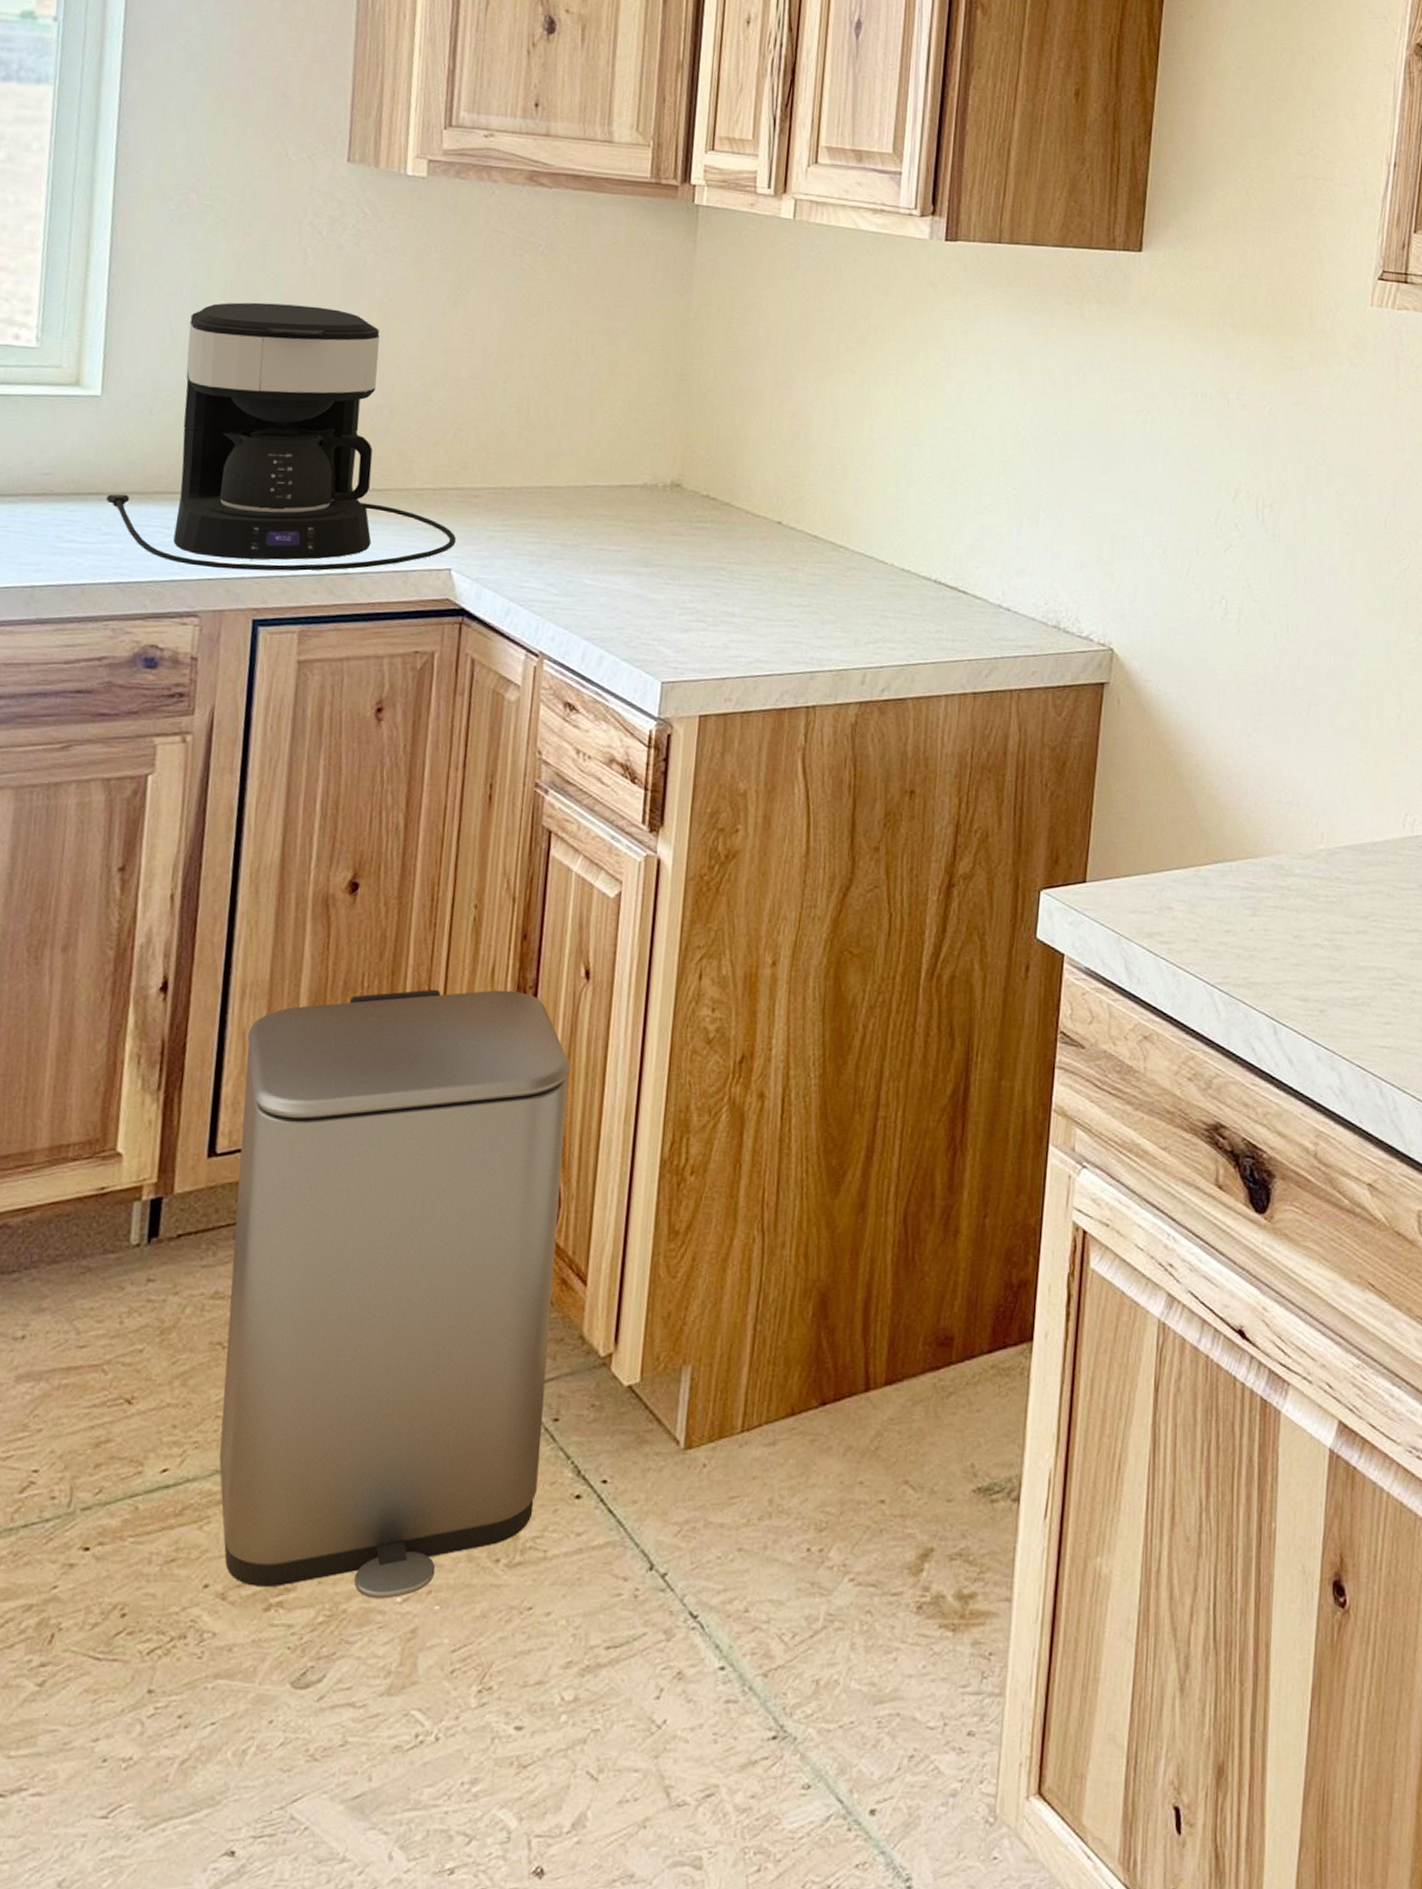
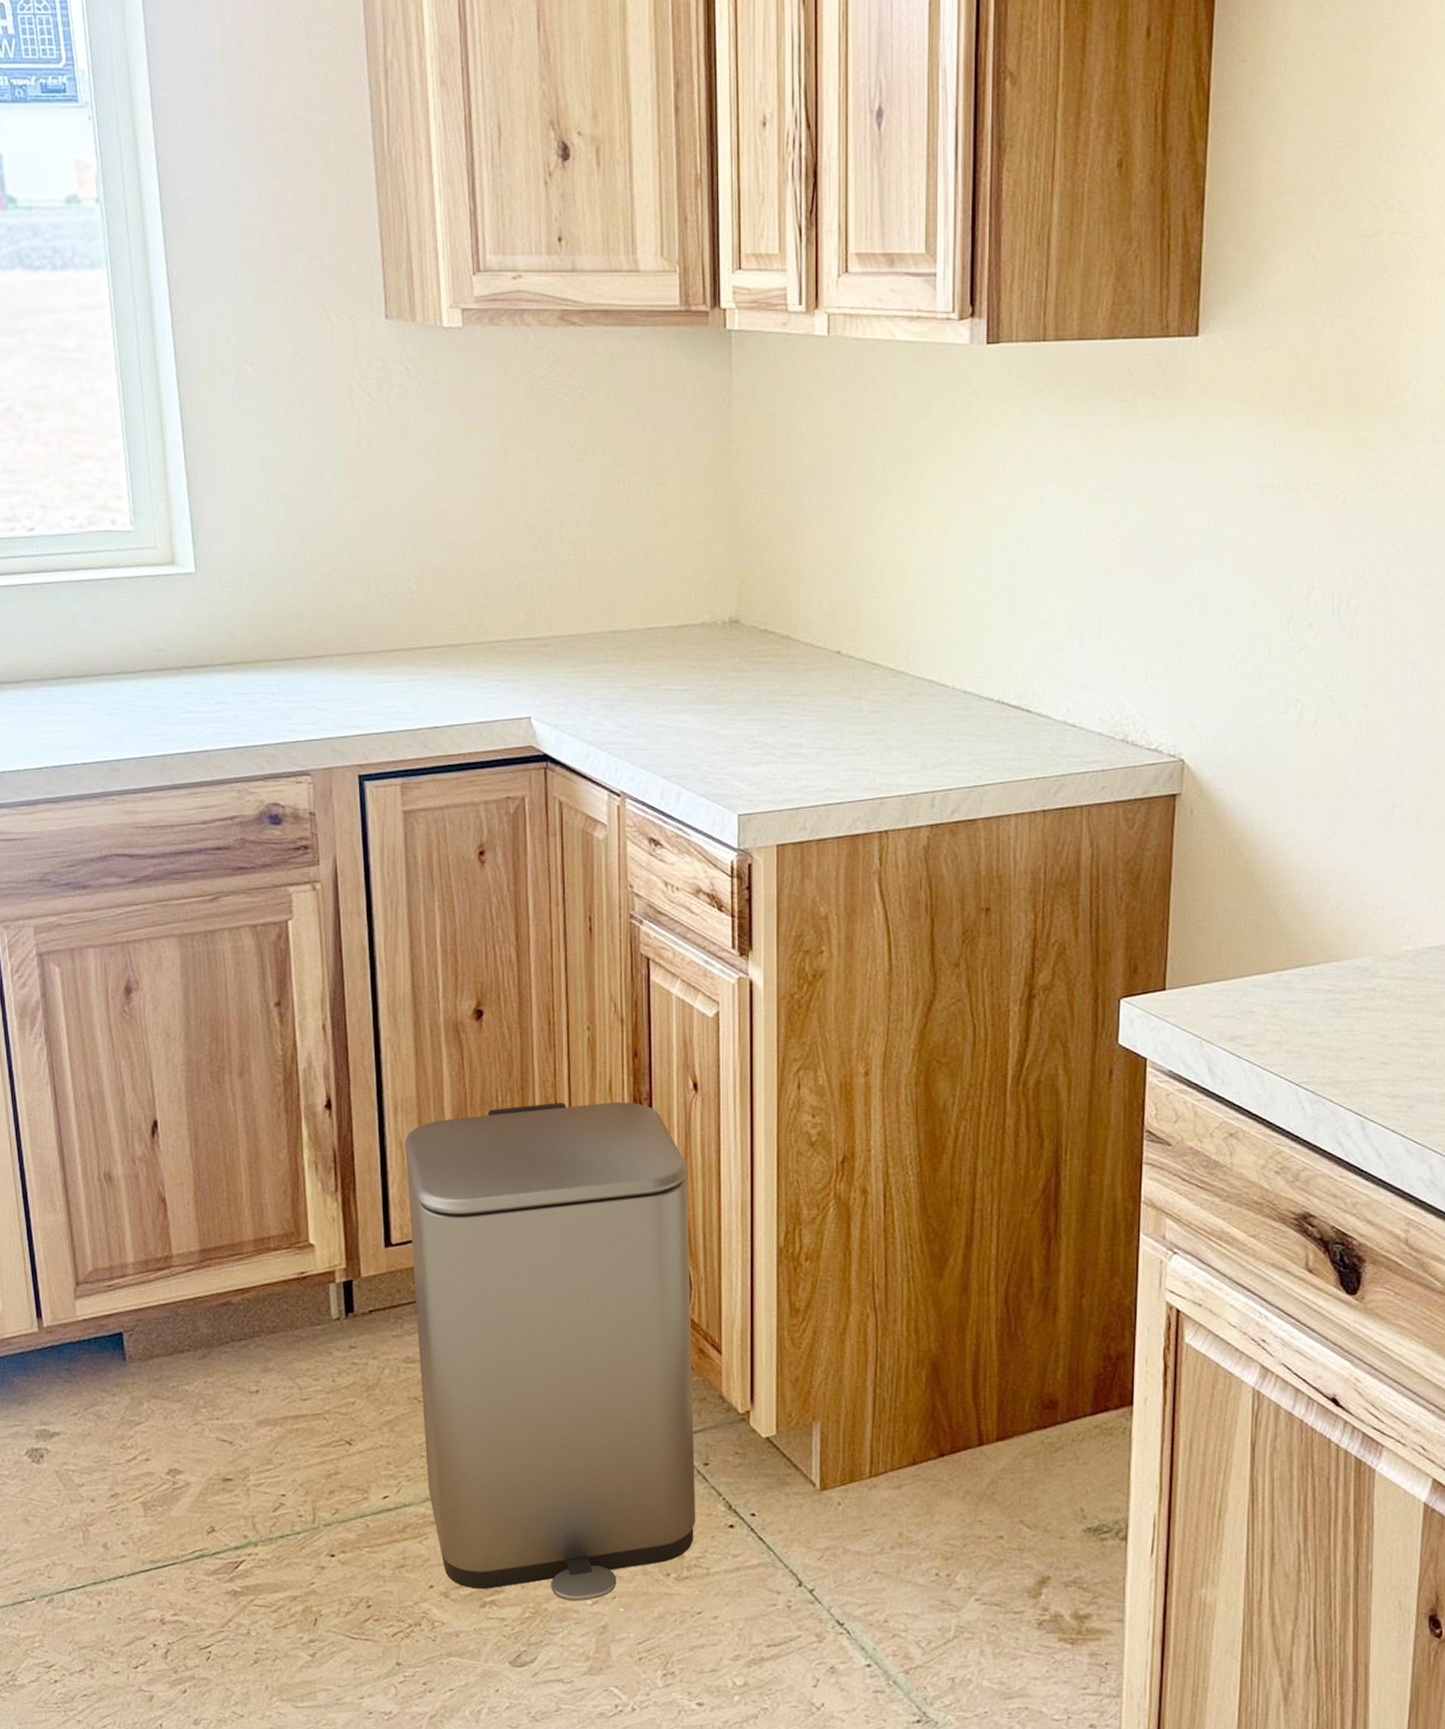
coffee maker: present [106,302,457,572] -> none [215,469,532,729]

